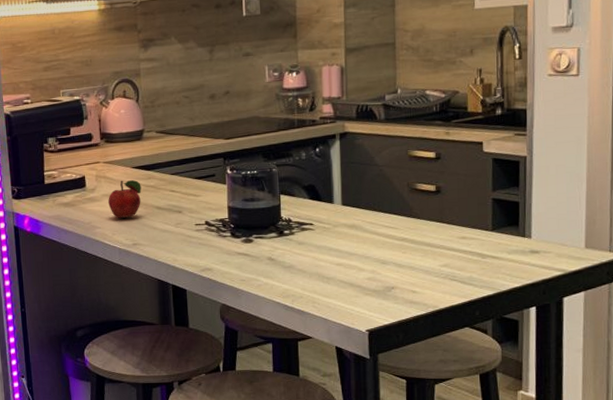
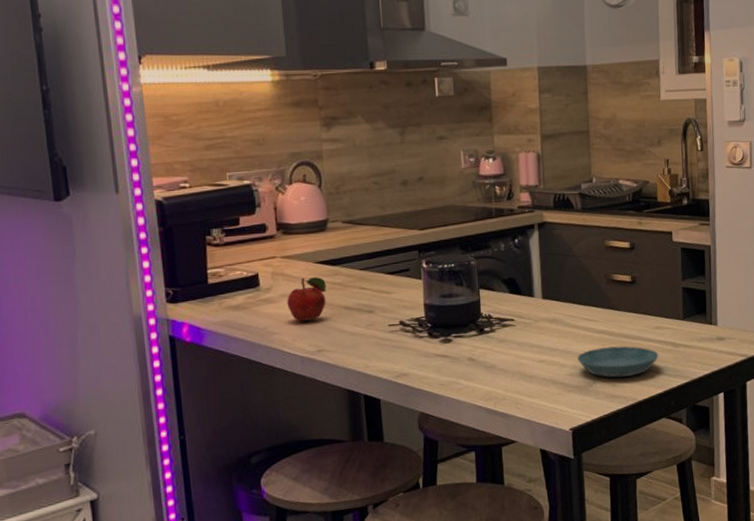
saucer: none [376,254,464,285] -> present [577,346,659,378]

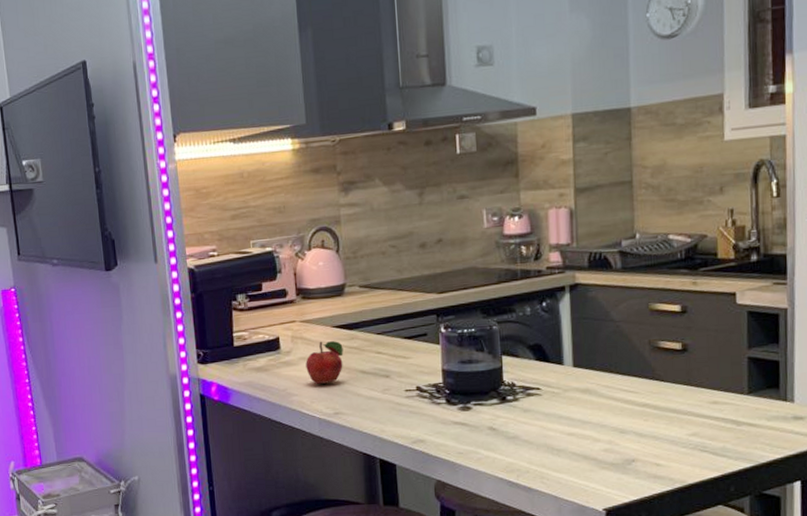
saucer: present [577,346,659,378] -> none [614,421,715,457]

